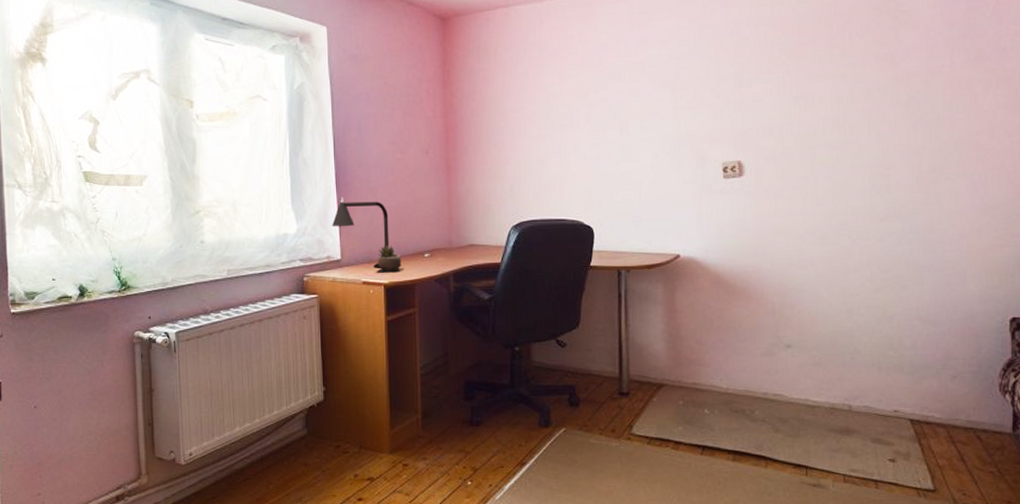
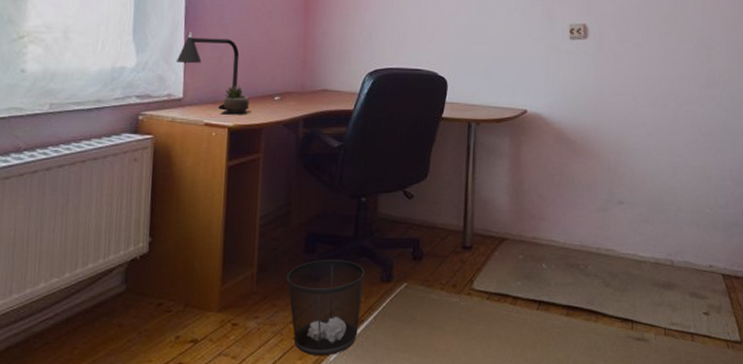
waste bin: none [449,405,523,495] -> present [286,259,364,356]

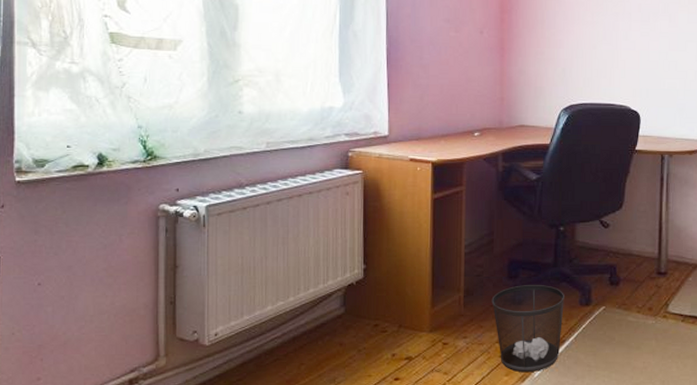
desk lamp: present [175,32,248,110] -> none [380,73,450,146]
succulent plant: present [220,86,251,115] -> none [424,123,452,151]

